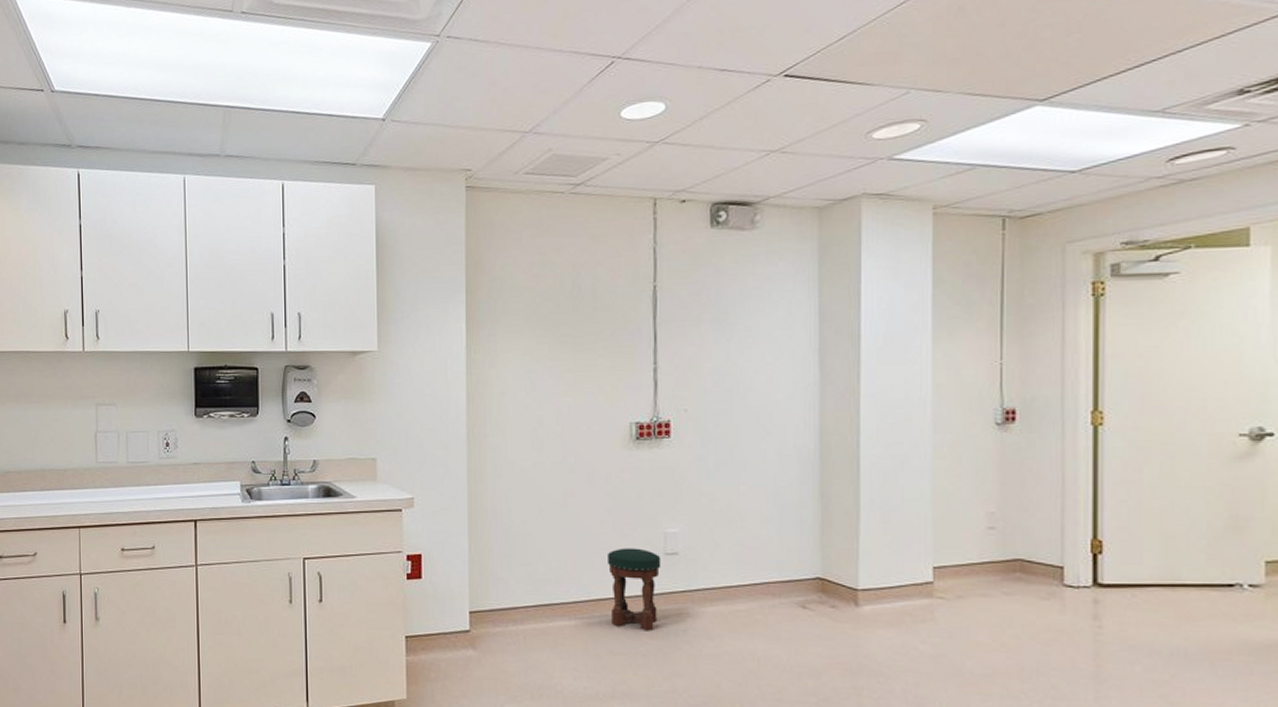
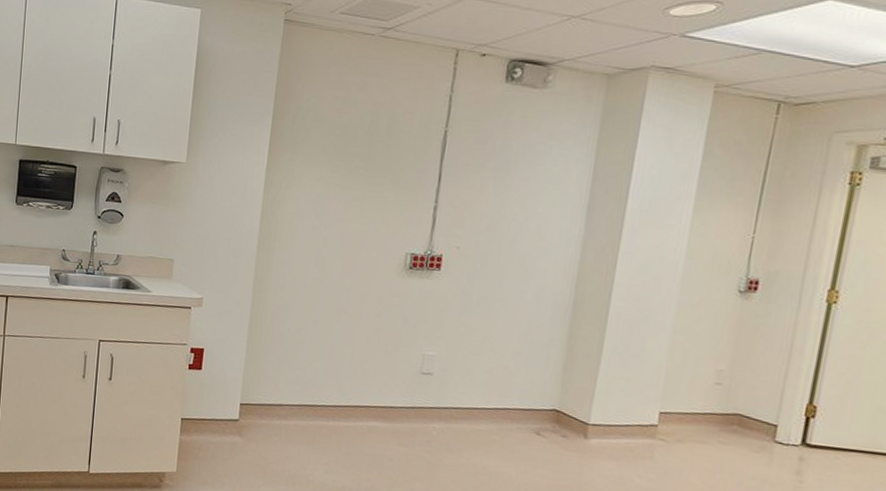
stool: present [606,548,661,631] -> none [365,363,417,439]

